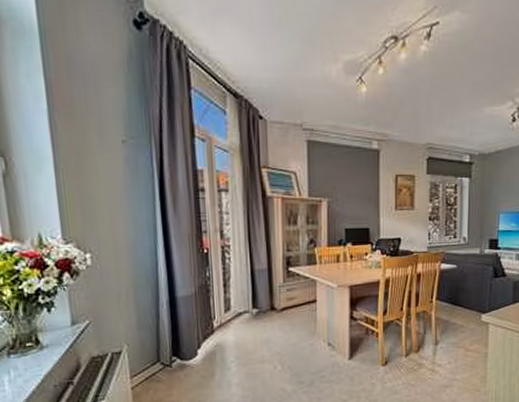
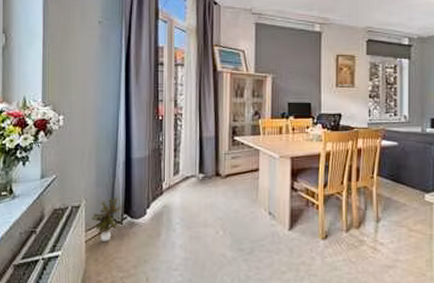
potted plant: none [135,339,172,387] -> present [91,197,124,242]

